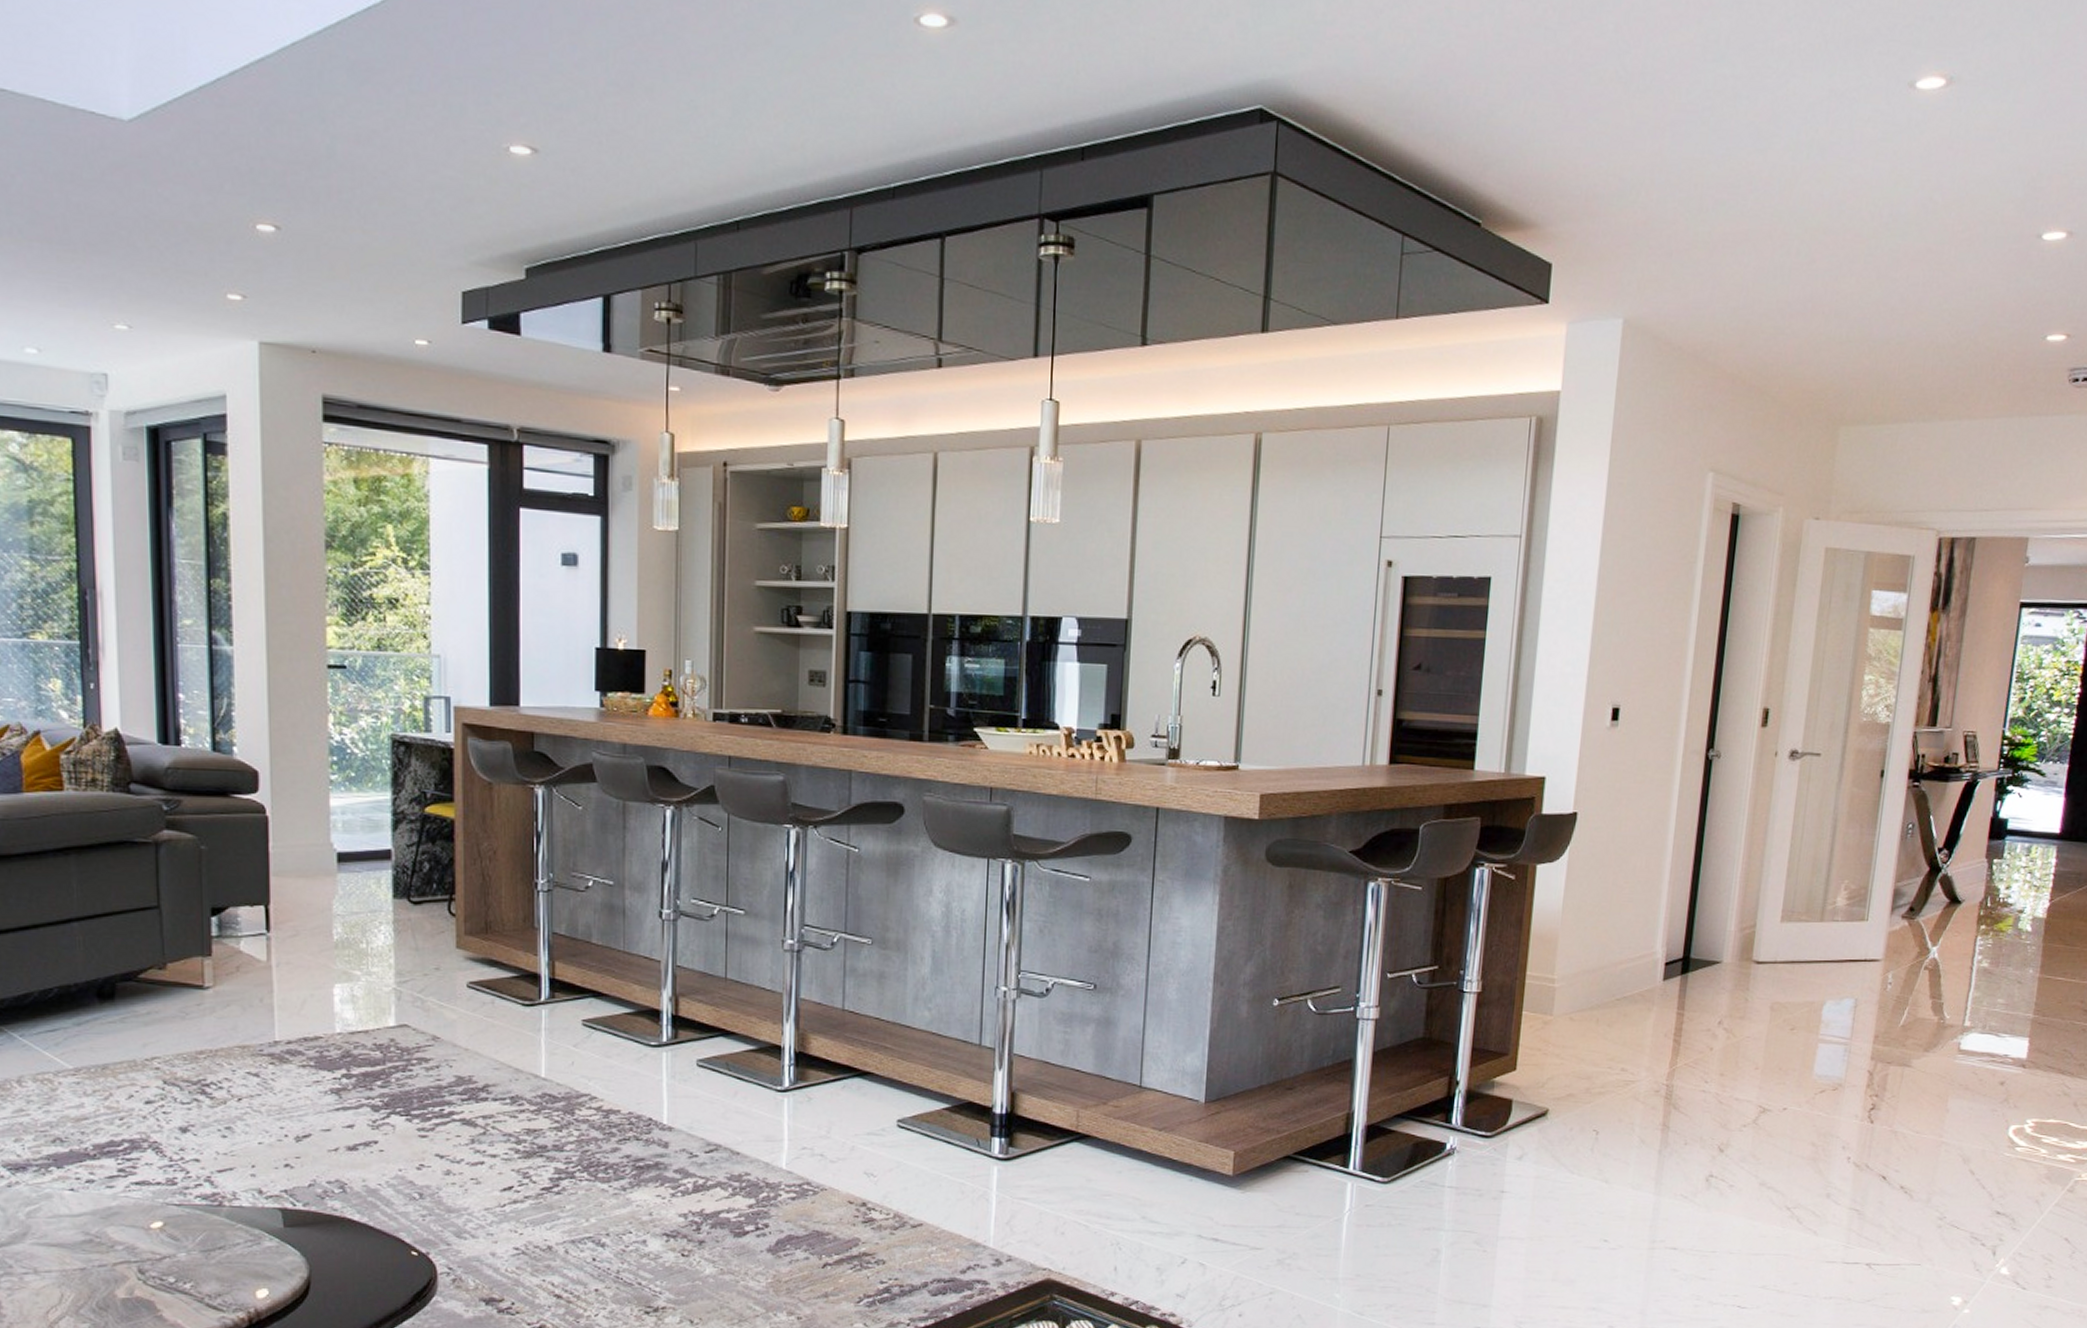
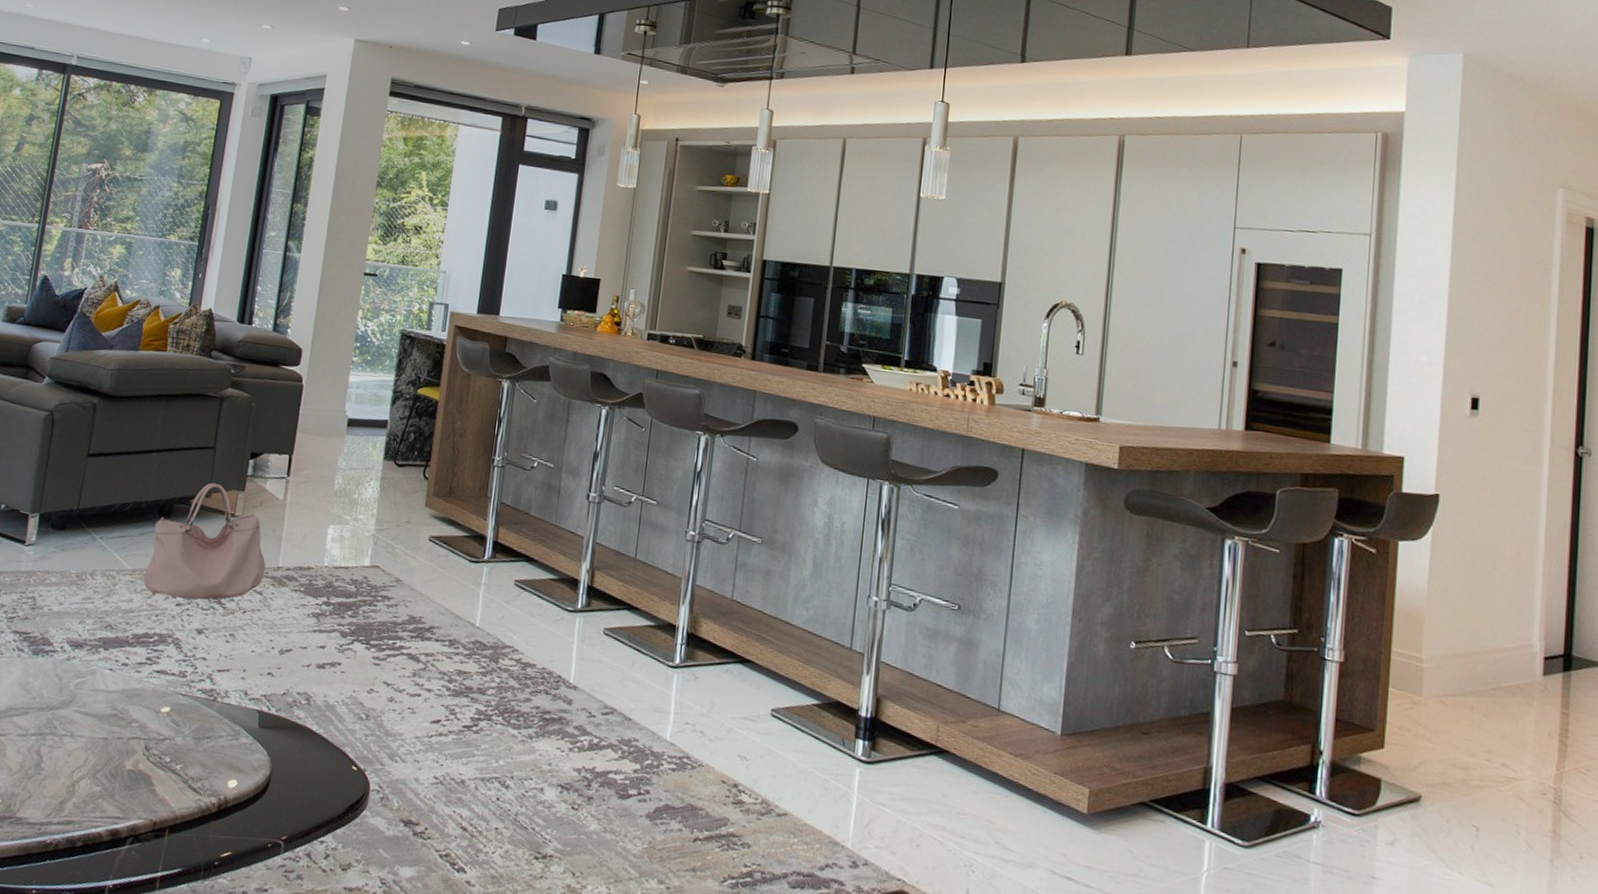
handbag: none [93,950,259,1094] -> present [143,482,266,600]

